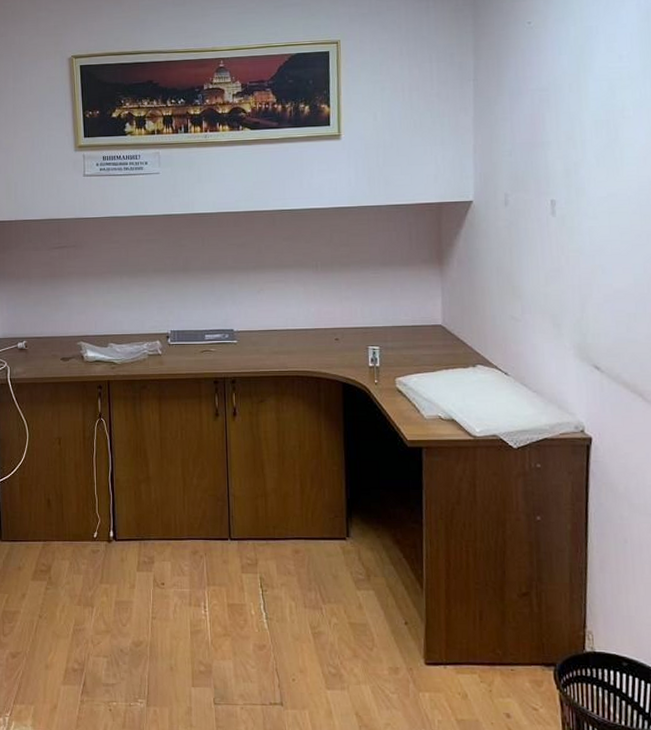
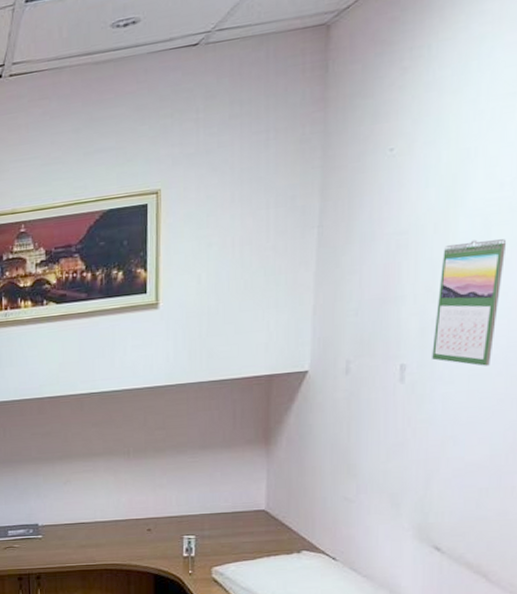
calendar: none [576,99,630,205] -> present [432,239,507,366]

